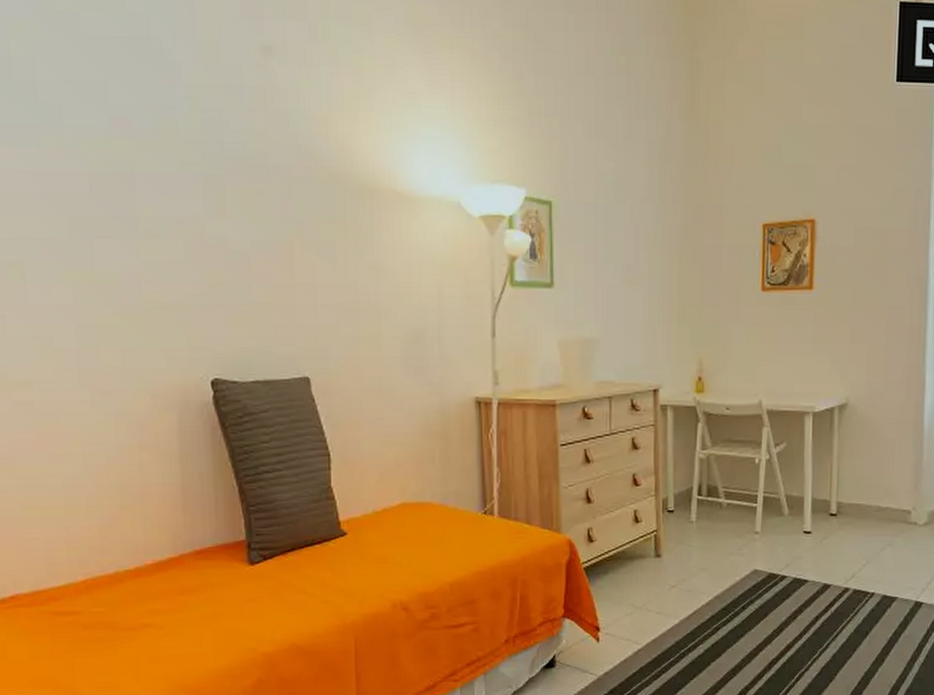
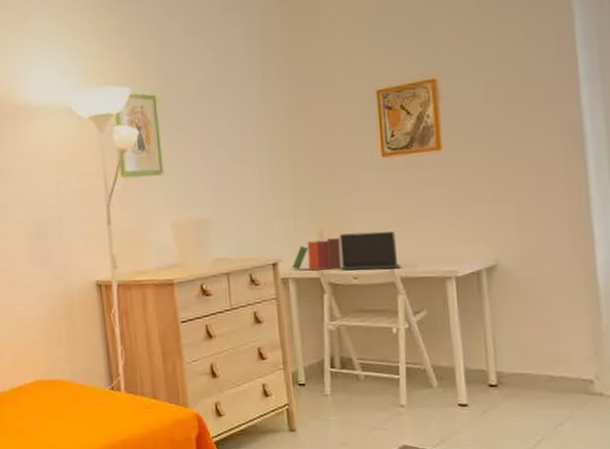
books: none [671,367,718,400] -> present [292,237,342,271]
laptop: none [716,364,769,402] -> present [339,231,402,271]

